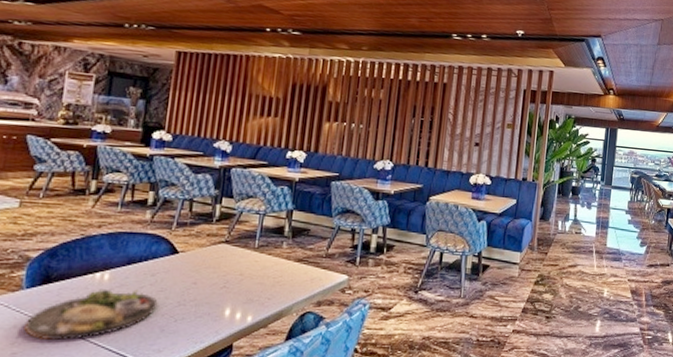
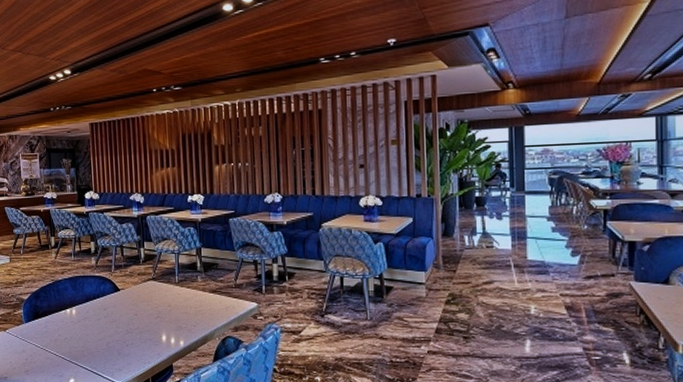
dinner plate: present [24,288,158,340] -> none [29,321,113,361]

